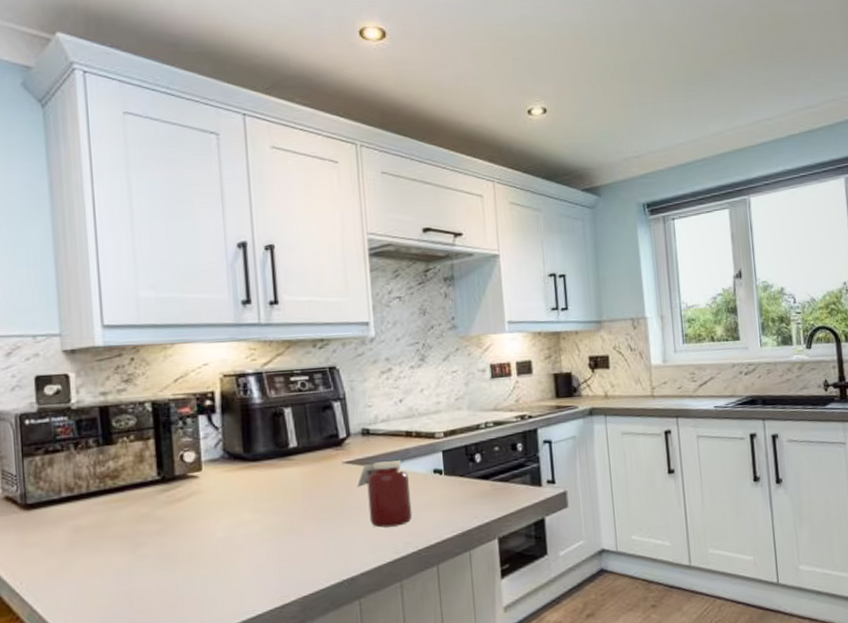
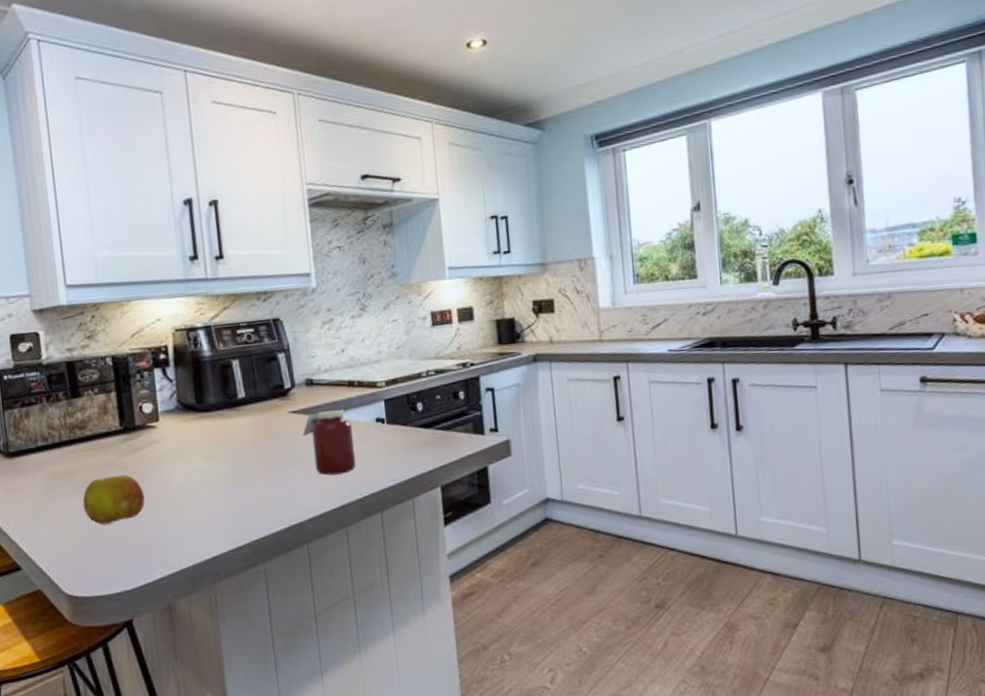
fruit: none [111,528,183,583] -> present [82,474,145,525]

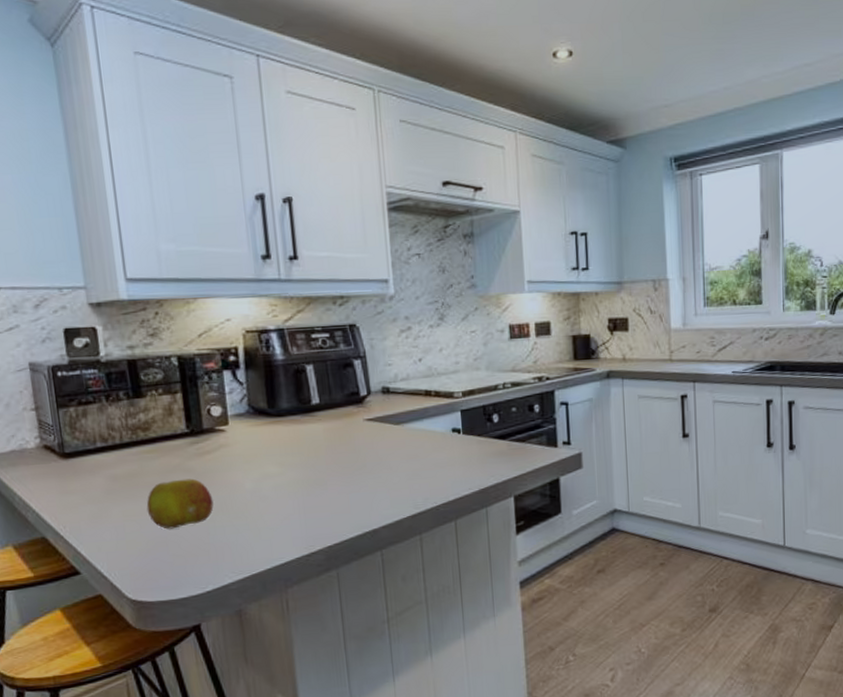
jar: present [302,408,356,476] -> none [377,417,432,484]

